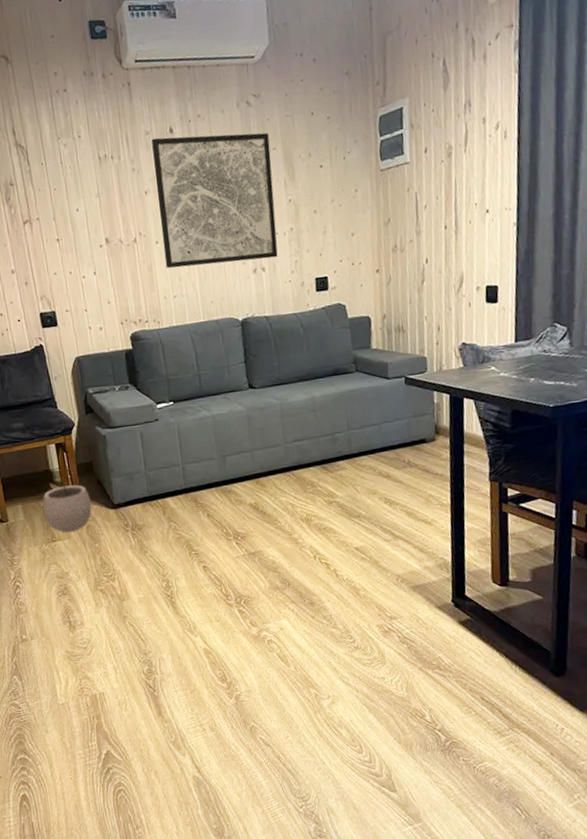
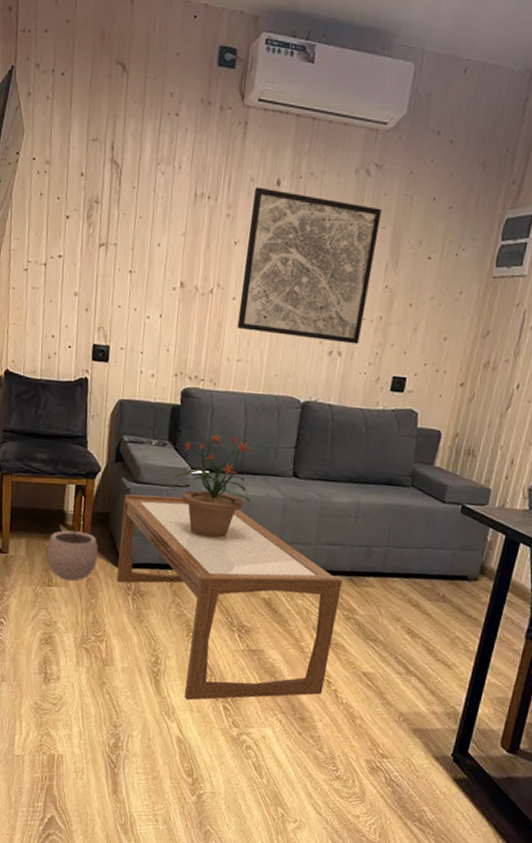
coffee table: none [102,429,324,614] -> present [117,494,342,701]
potted plant: none [143,365,217,462] -> present [174,434,251,538]

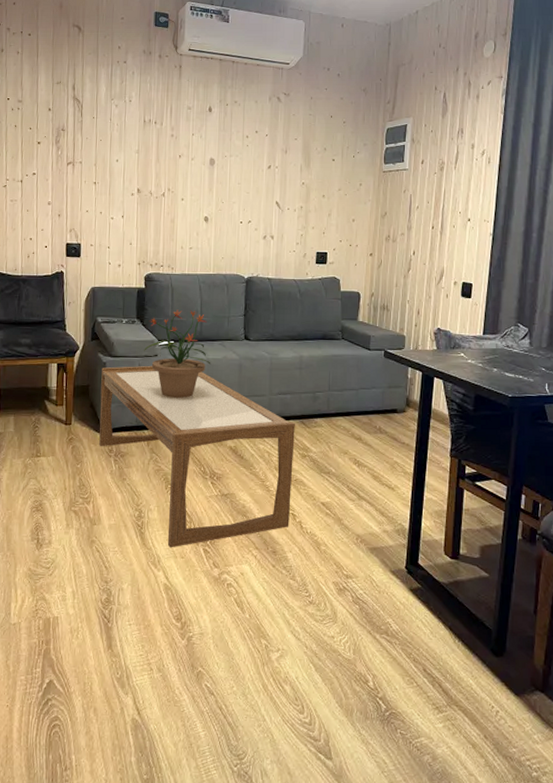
plant pot: present [46,519,98,582] -> none [33,394,81,450]
wall art: present [237,187,382,344] -> none [187,113,292,229]

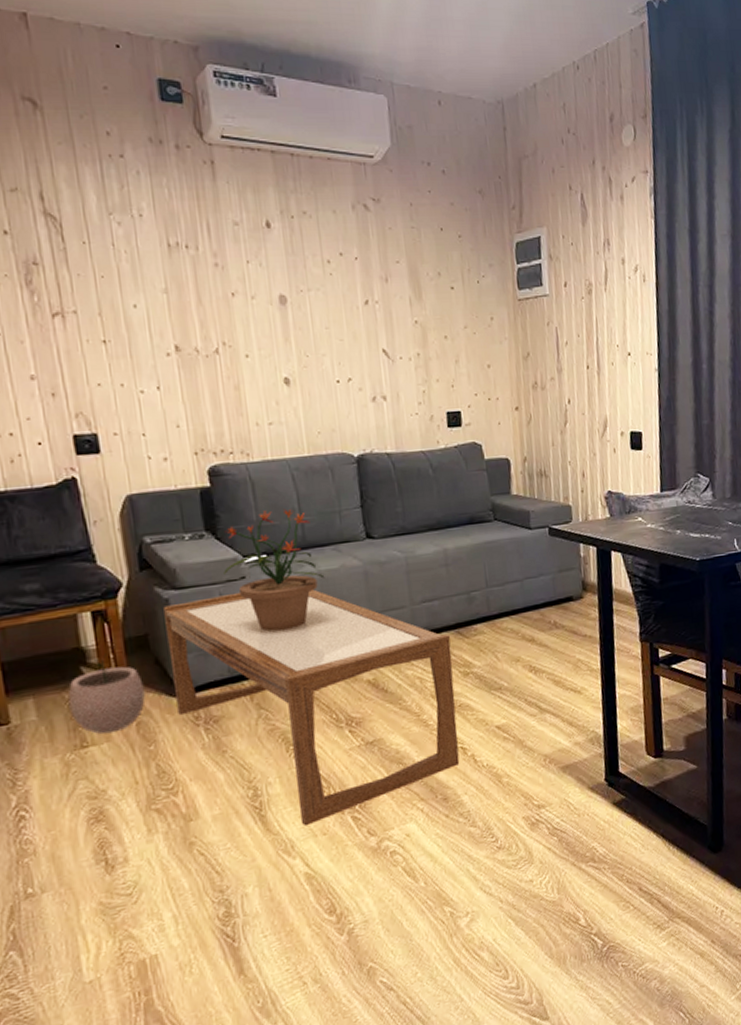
plant pot: none [33,394,81,450] -> present [68,653,146,734]

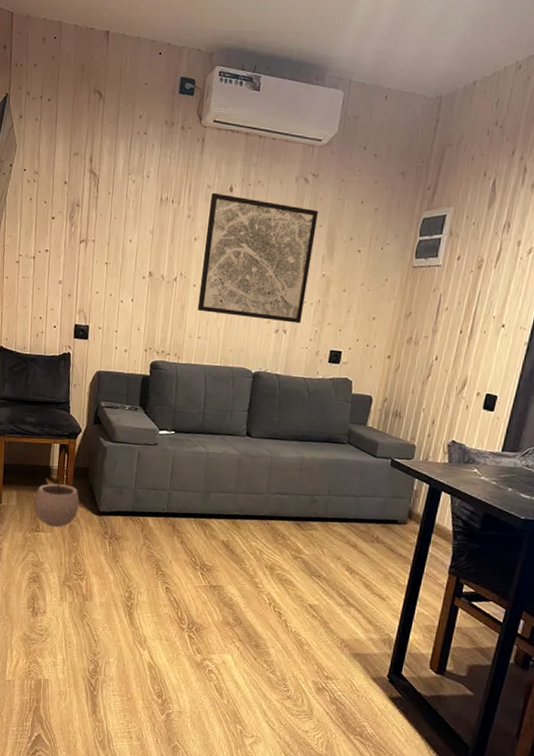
coffee table: present [163,589,460,827] -> none [95,451,290,631]
potted plant: present [224,508,325,632] -> none [144,400,211,489]
wall art: none [242,230,402,389] -> present [197,192,318,324]

